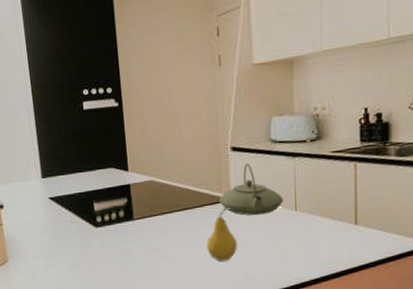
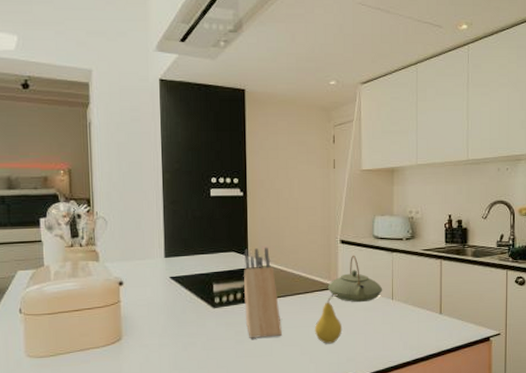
knife block: none [124,160,170,257] -> present [243,247,282,338]

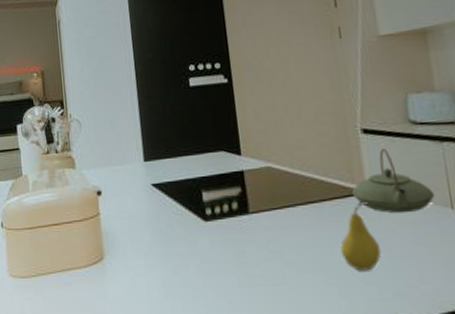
knife block: present [243,247,282,338] -> none [236,143,296,261]

